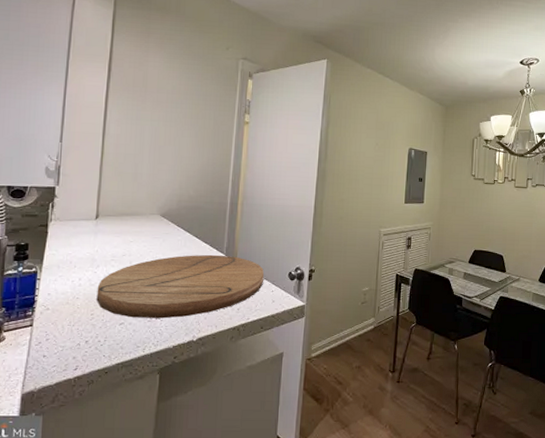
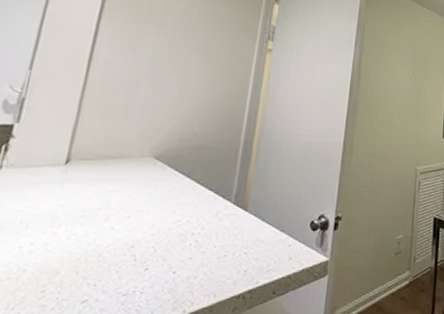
cutting board: present [96,254,264,319] -> none [52,203,280,292]

